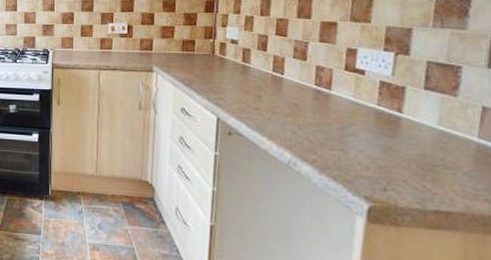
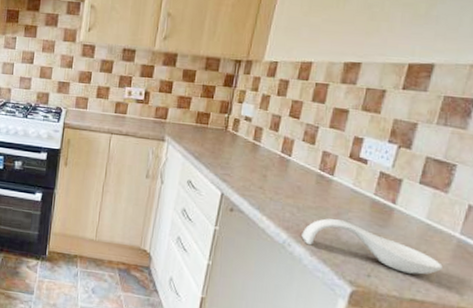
spoon rest: none [306,134,465,184] -> present [301,218,443,275]

